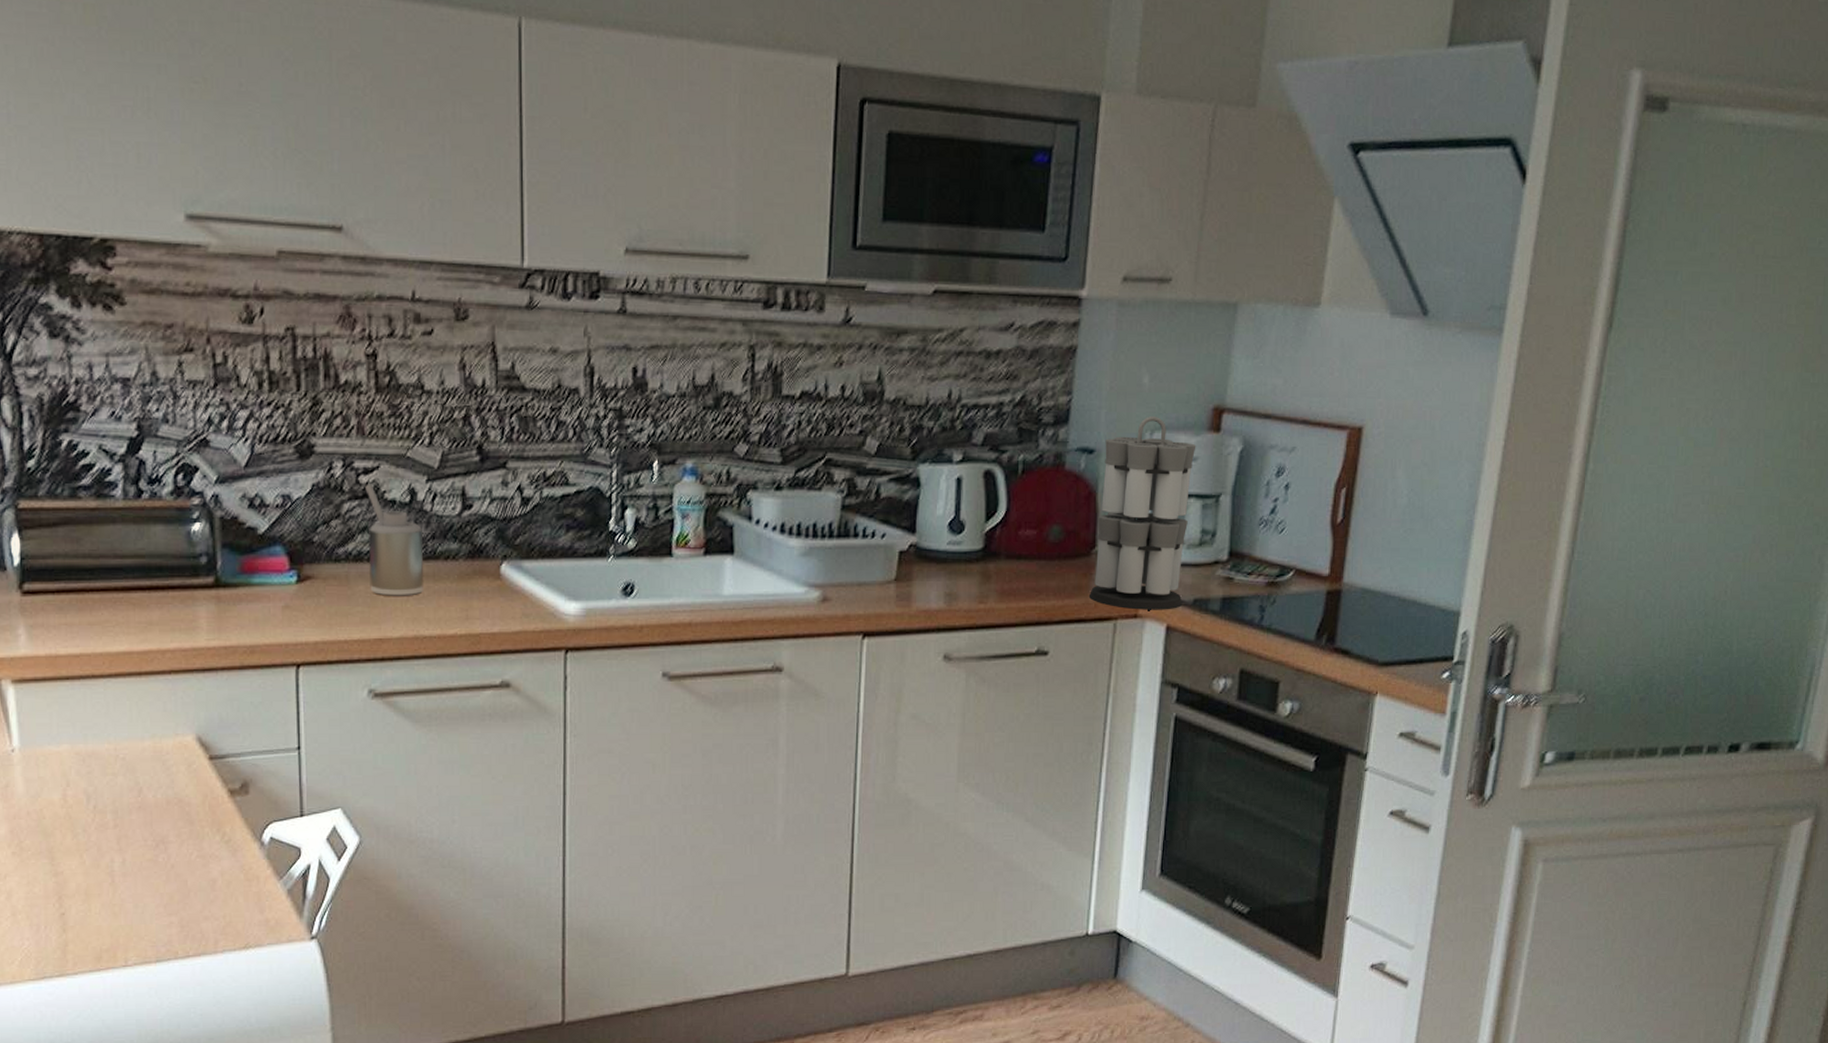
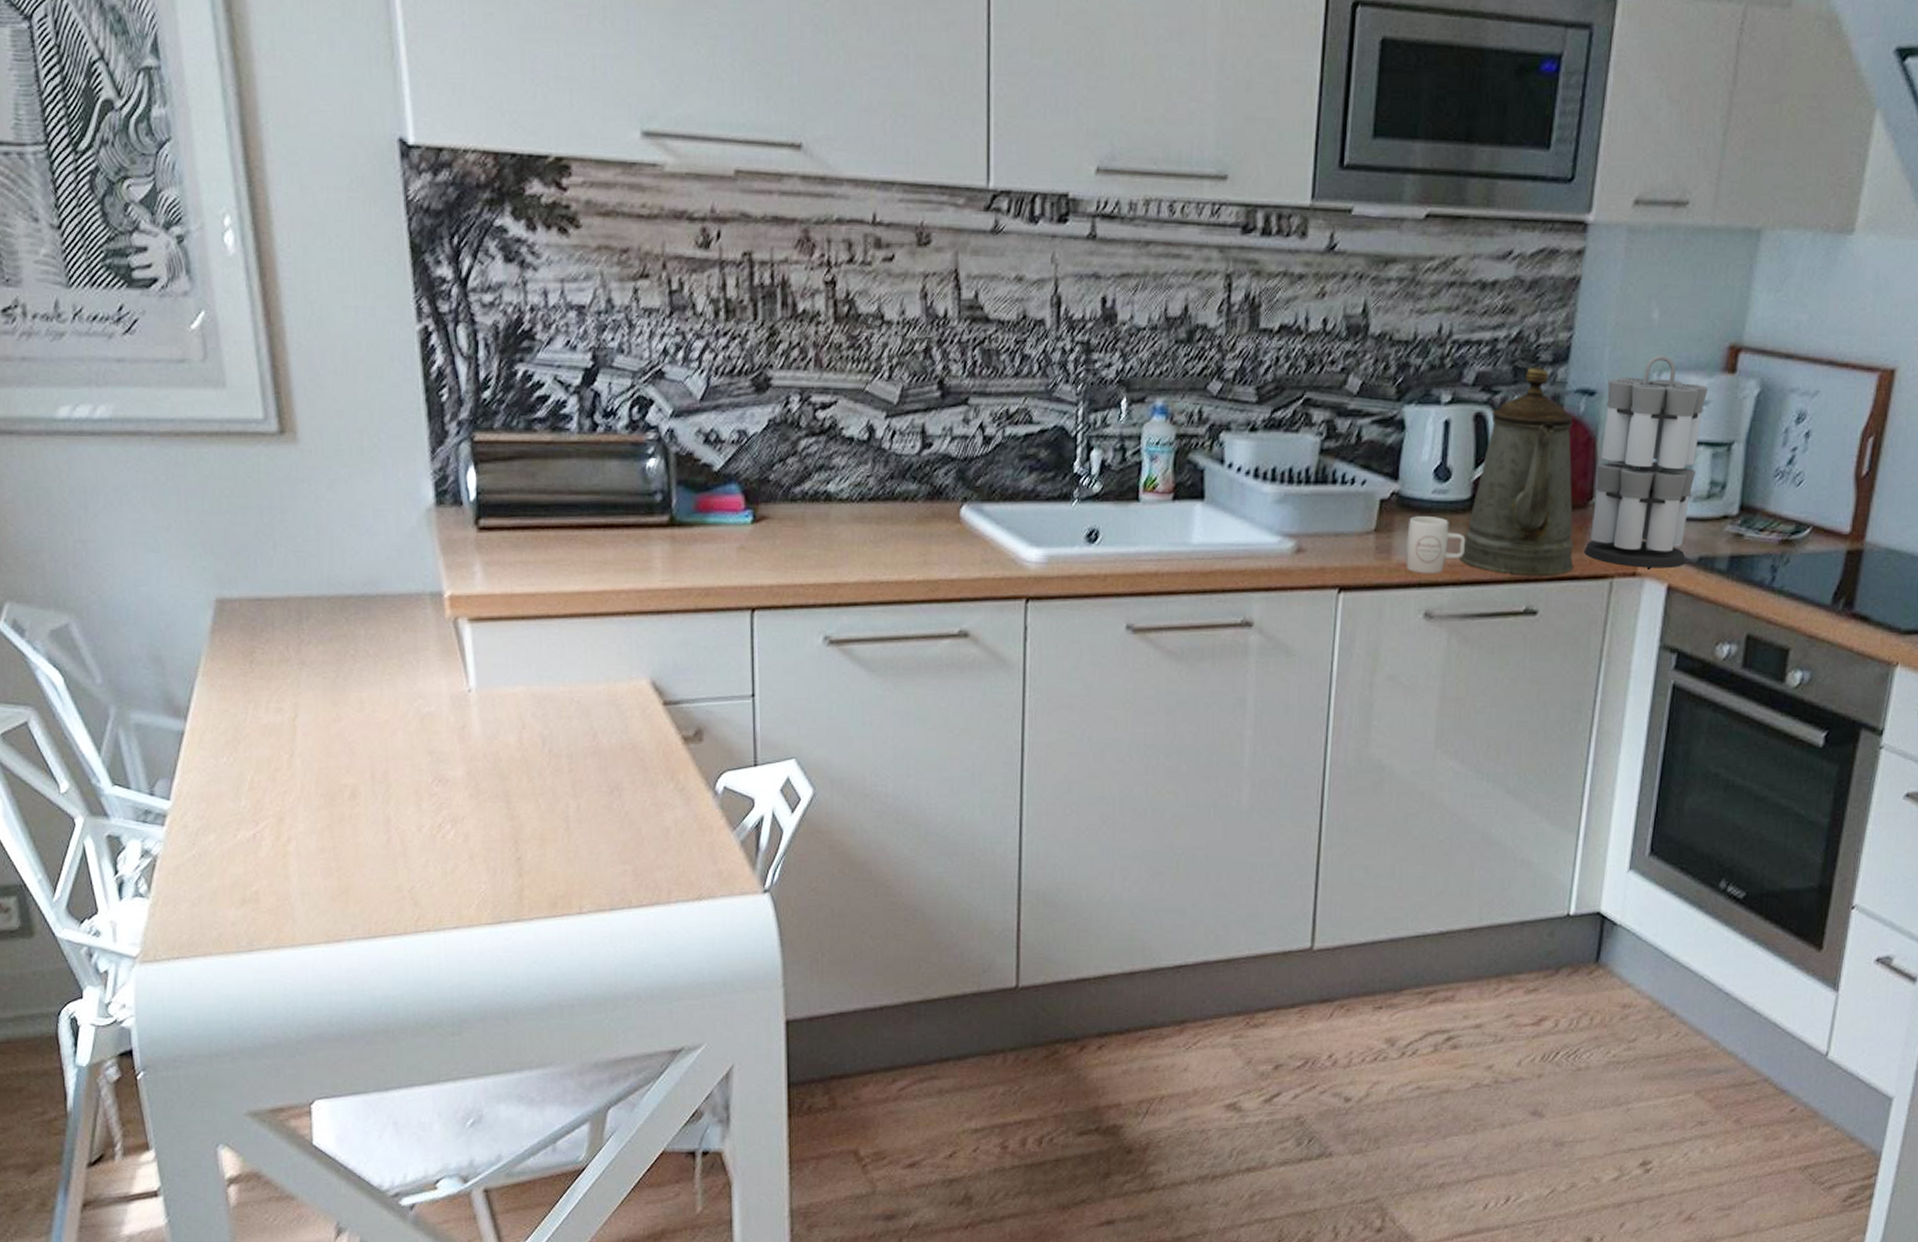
soap dispenser: present [365,484,424,598] -> none [823,419,882,540]
mug: none [924,566,980,620] -> present [1405,516,1466,574]
coffee pot: none [974,428,1081,620] -> present [1458,367,1574,577]

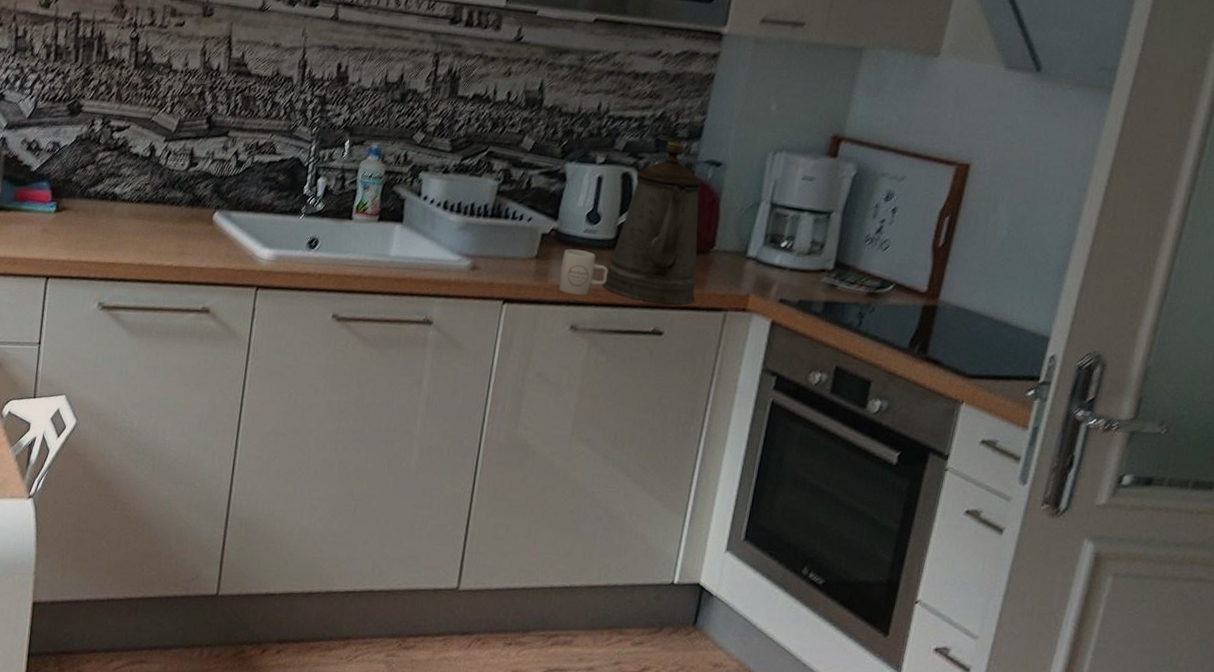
spice rack: present [1583,354,1708,569] -> none [703,138,814,308]

